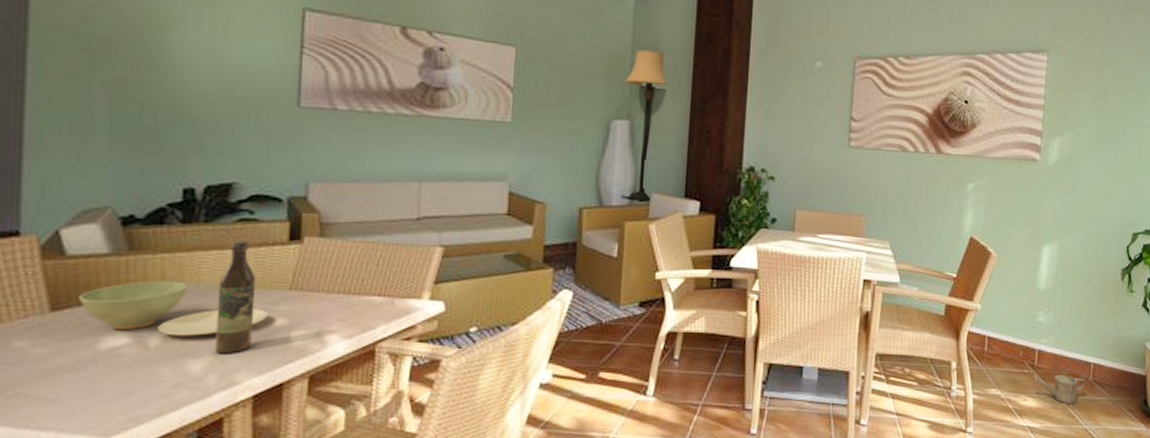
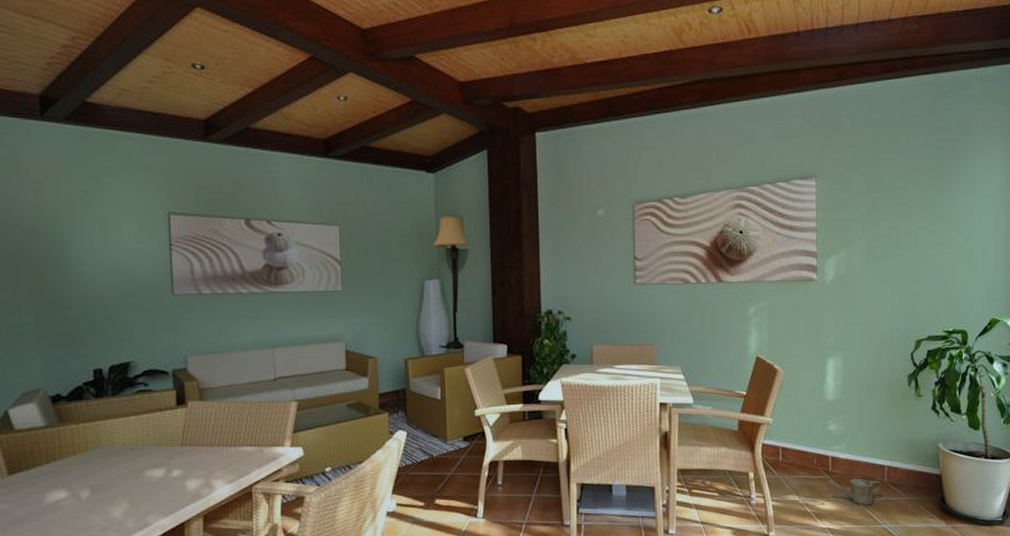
bowl: present [79,281,189,331] -> none [27,445,106,487]
plate: present [158,309,268,336] -> none [86,463,167,489]
wine bottle: present [215,240,256,354] -> none [127,408,157,502]

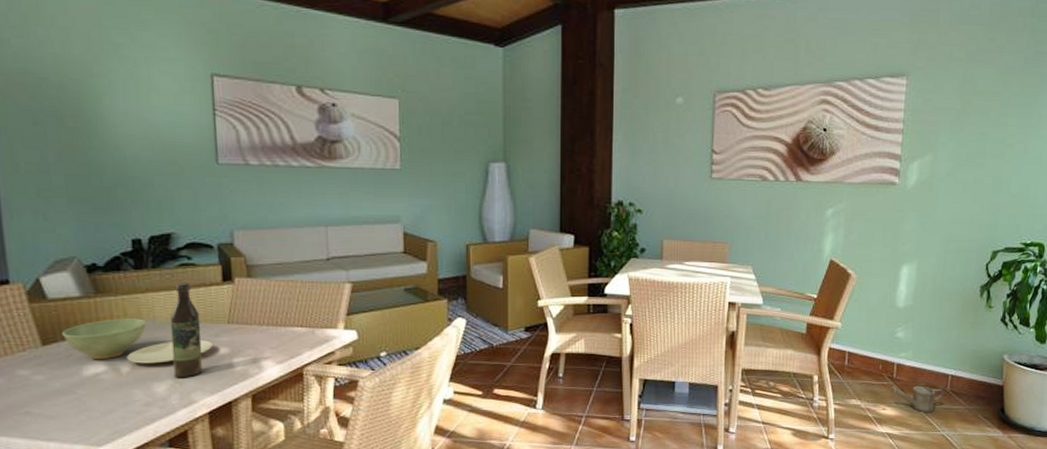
bowl: none [27,445,106,487] -> present [62,319,147,360]
plate: none [86,463,167,489] -> present [127,340,213,364]
wine bottle: none [127,408,157,502] -> present [170,282,202,378]
lamp: present [432,216,468,350] -> none [499,95,537,237]

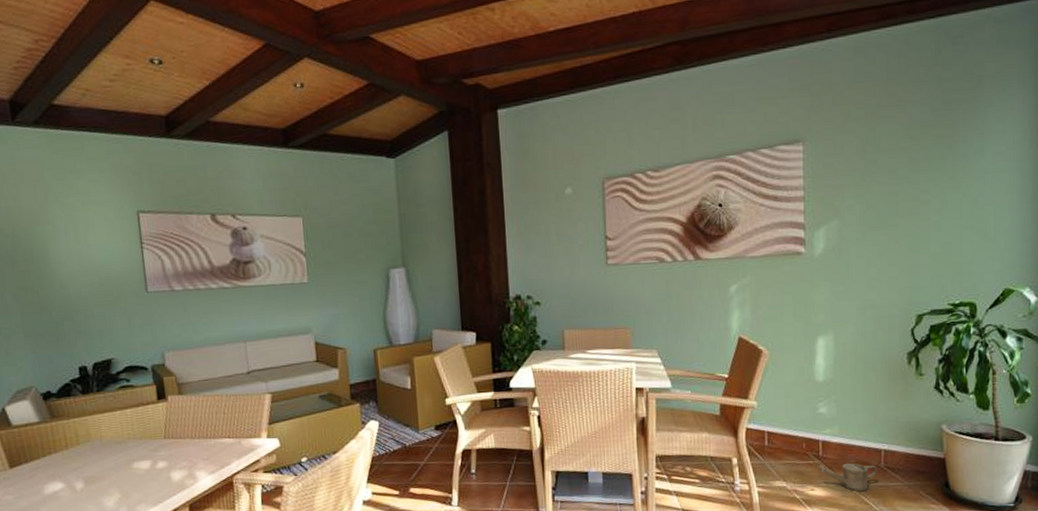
bowl: present [62,319,147,360] -> none [25,439,96,479]
plate: present [127,340,213,364] -> none [80,455,152,481]
wine bottle: present [170,282,202,378] -> none [114,403,145,492]

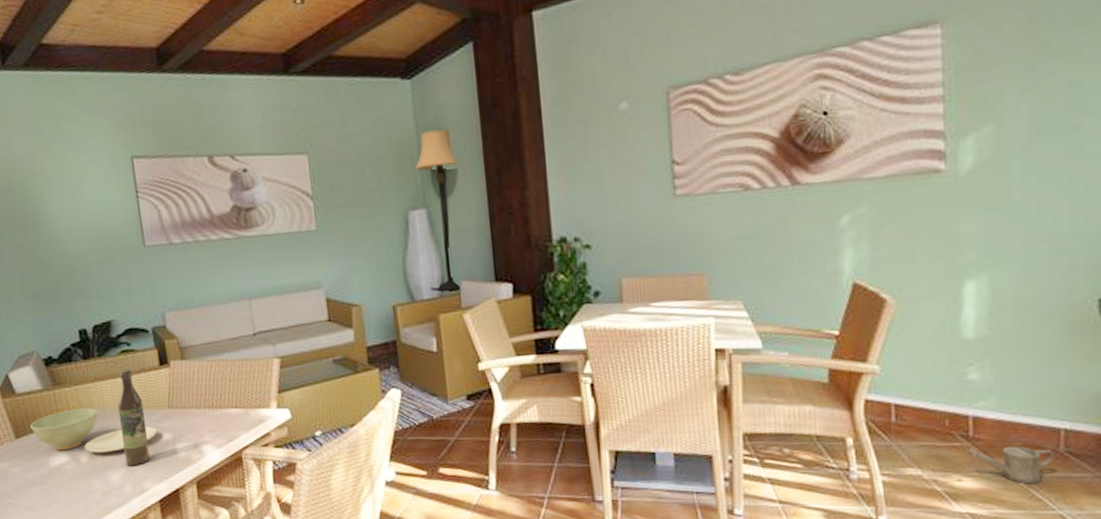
bowl: none [25,439,96,479] -> present [30,408,99,451]
plate: none [80,455,152,481] -> present [84,426,157,453]
wine bottle: none [114,403,145,492] -> present [117,369,150,466]
lamp: none [396,202,434,339] -> present [414,129,463,292]

